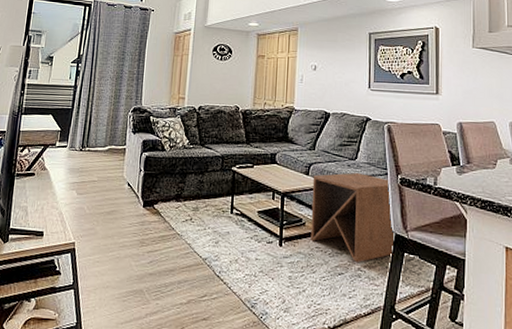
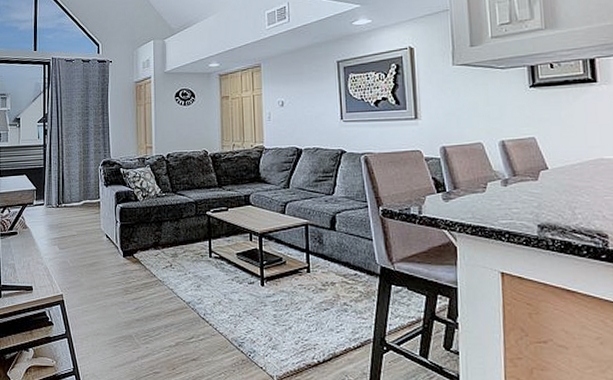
side table: present [310,173,394,263] -> none [289,208,381,298]

